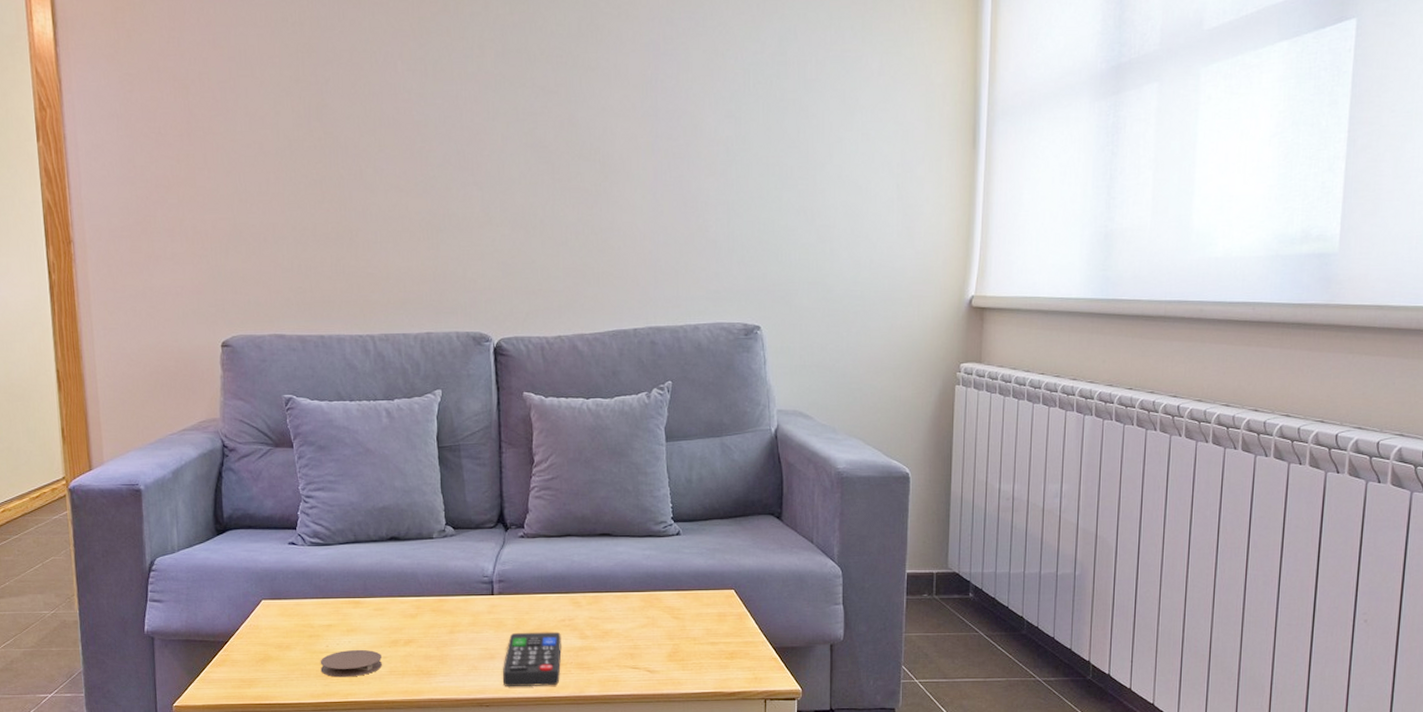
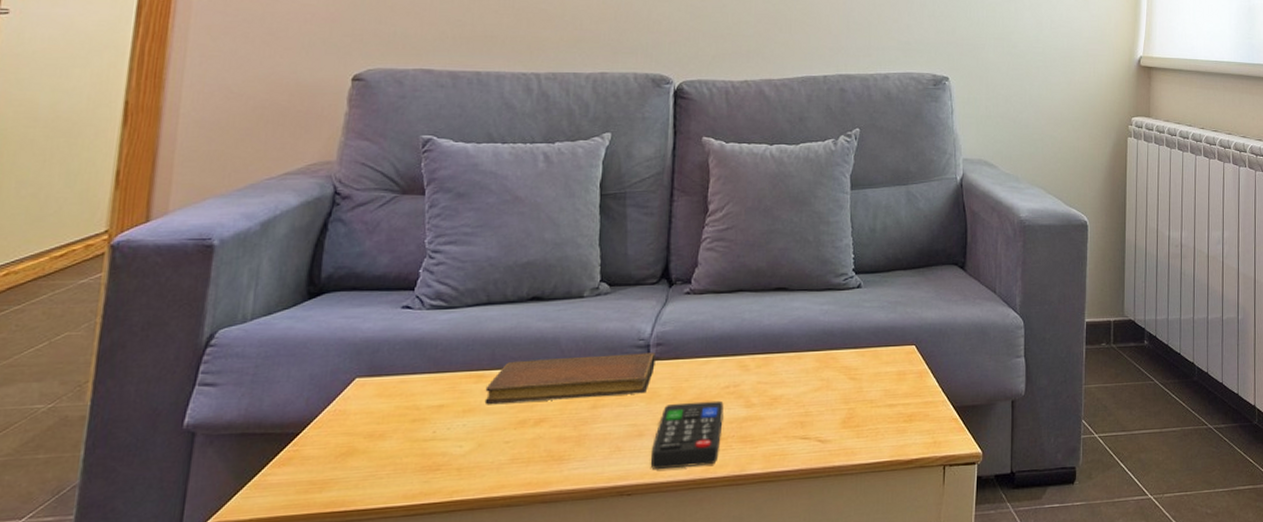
coaster: present [320,649,382,677] -> none [421,433,503,471]
notebook: none [362,588,499,627] -> present [484,353,656,405]

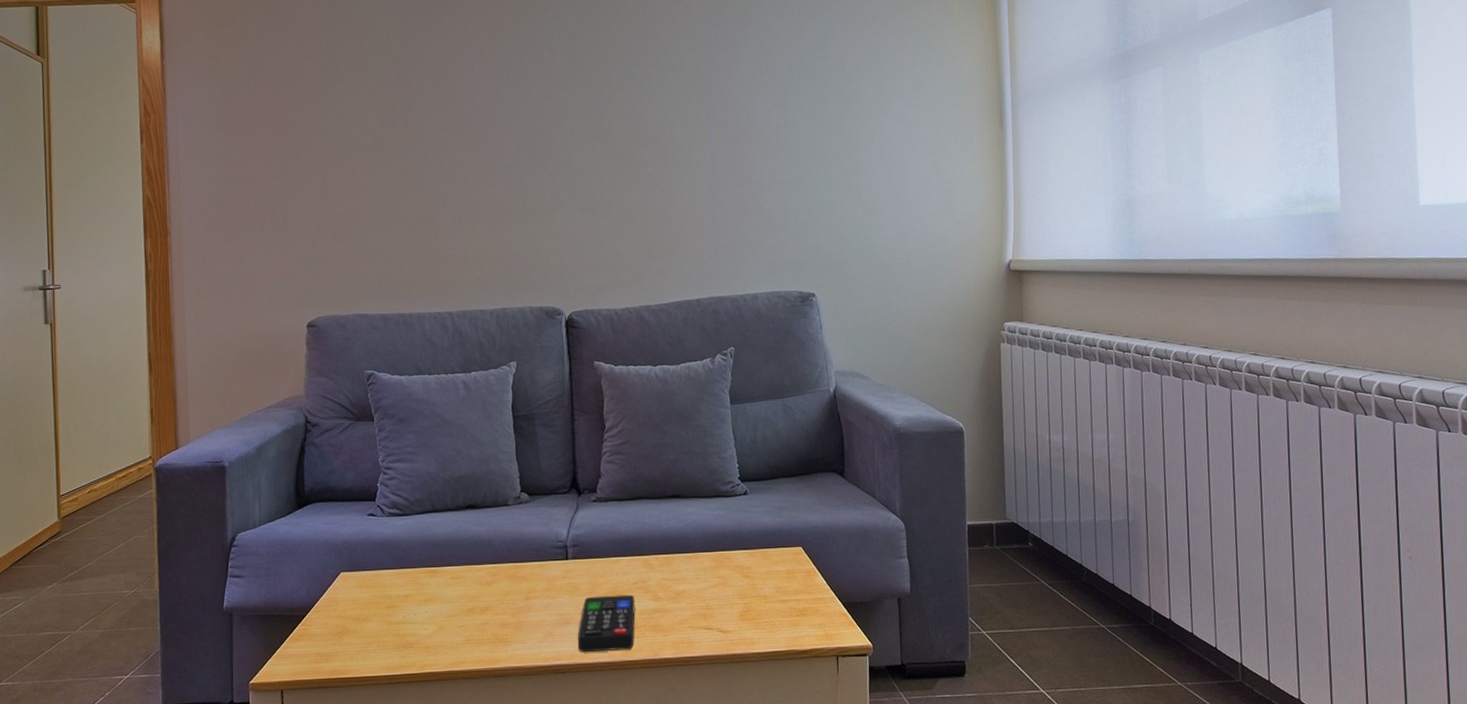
notebook: present [484,353,656,405] -> none [439,553,573,596]

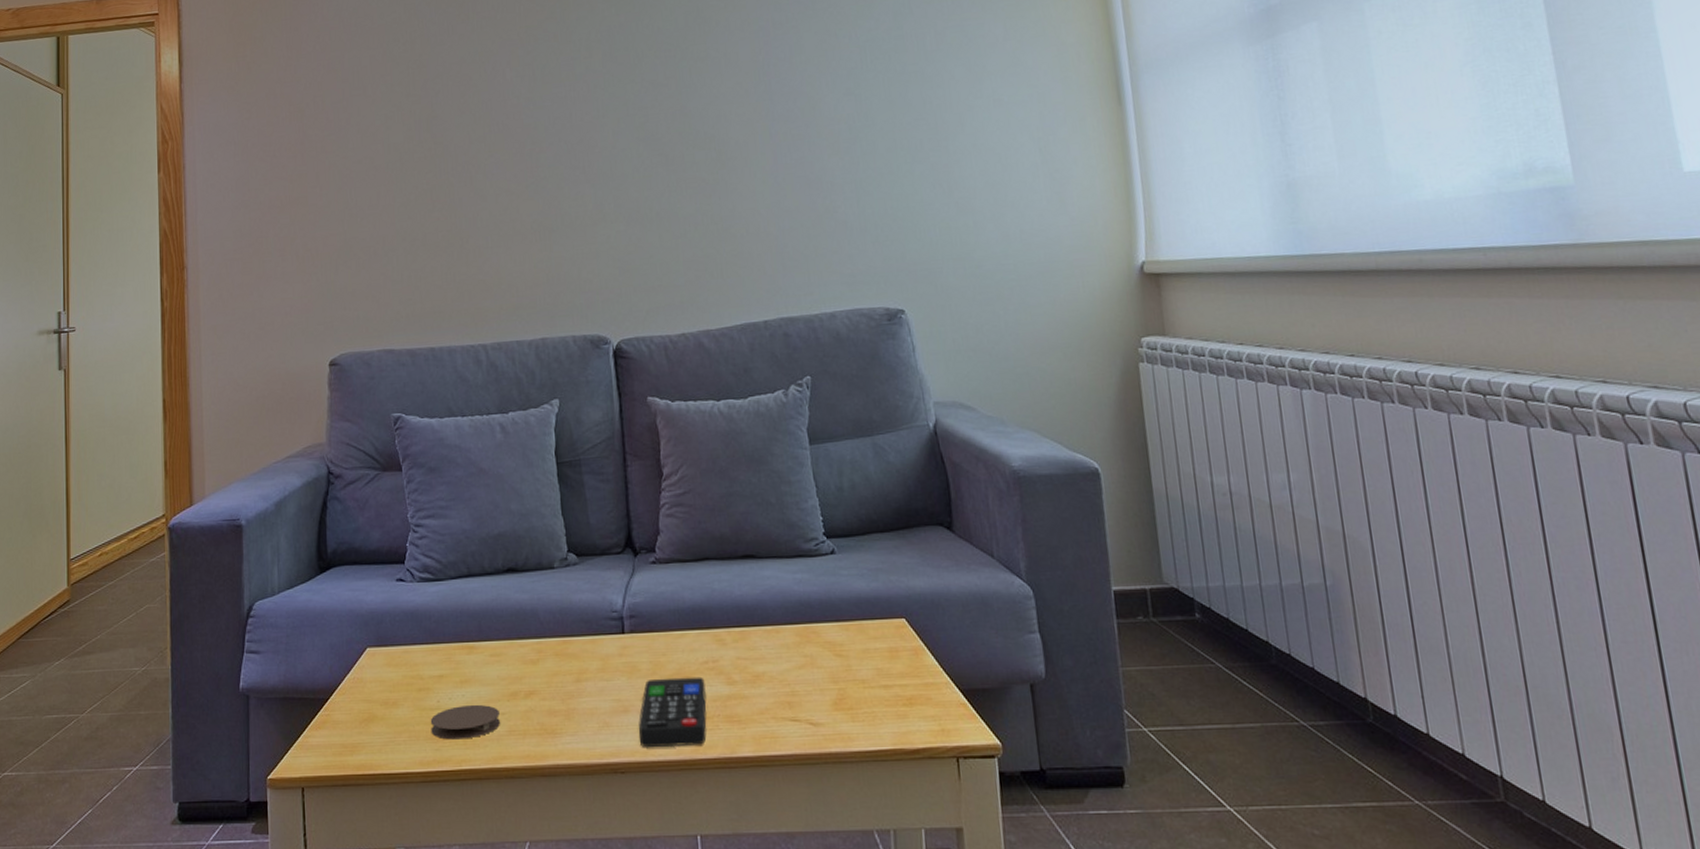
coaster: none [397,618,458,648] -> present [430,704,500,740]

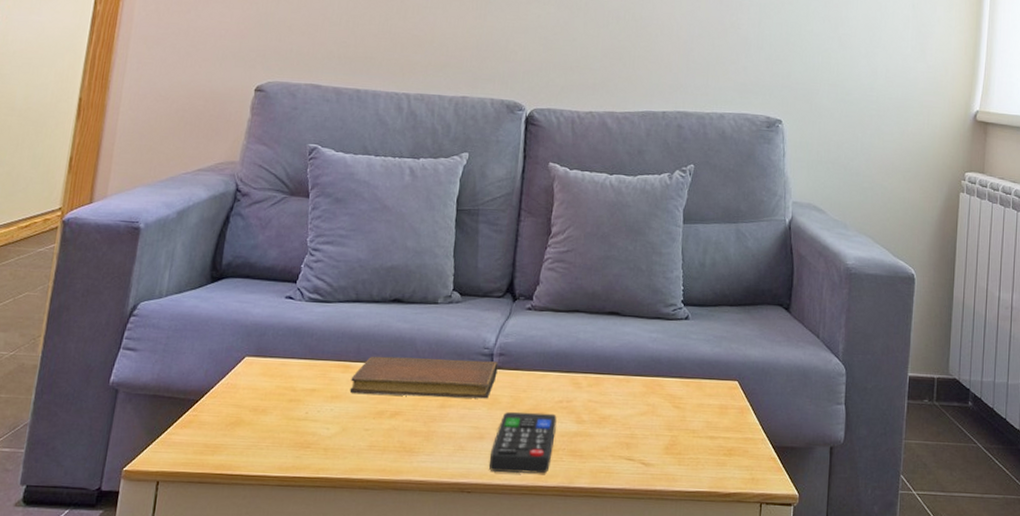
coaster: present [430,704,500,740] -> none [294,418,364,450]
notebook: none [477,625,631,676] -> present [349,356,498,399]

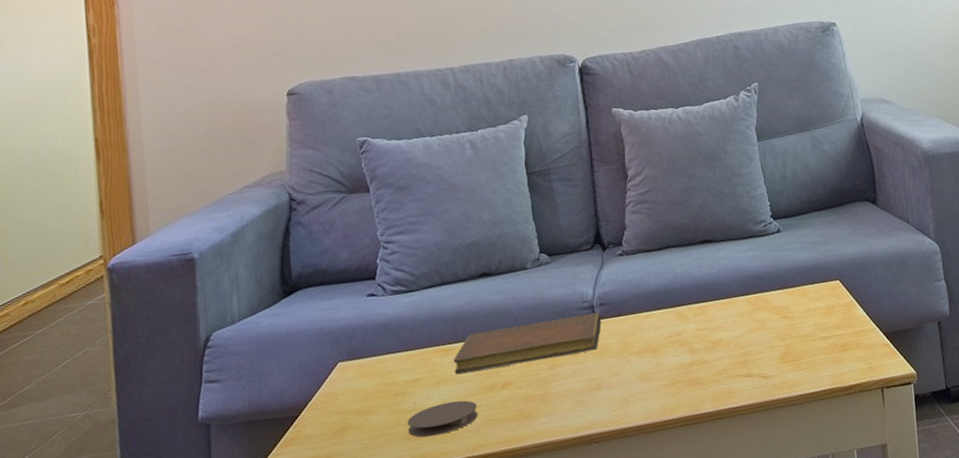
coaster: none [294,418,364,450] -> present [407,400,478,437]
remote control: present [489,411,557,474] -> none [610,349,672,417]

